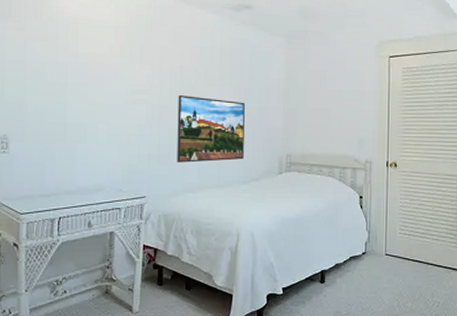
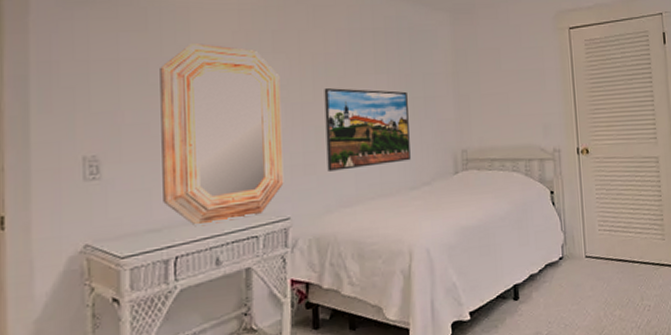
home mirror: none [52,52,144,196] -> present [160,43,284,227]

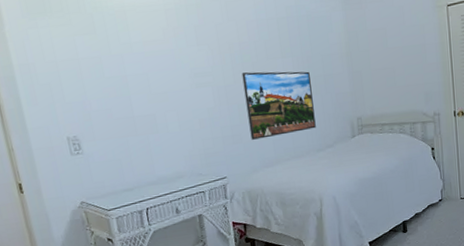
home mirror: present [160,43,284,227] -> none [111,41,219,186]

